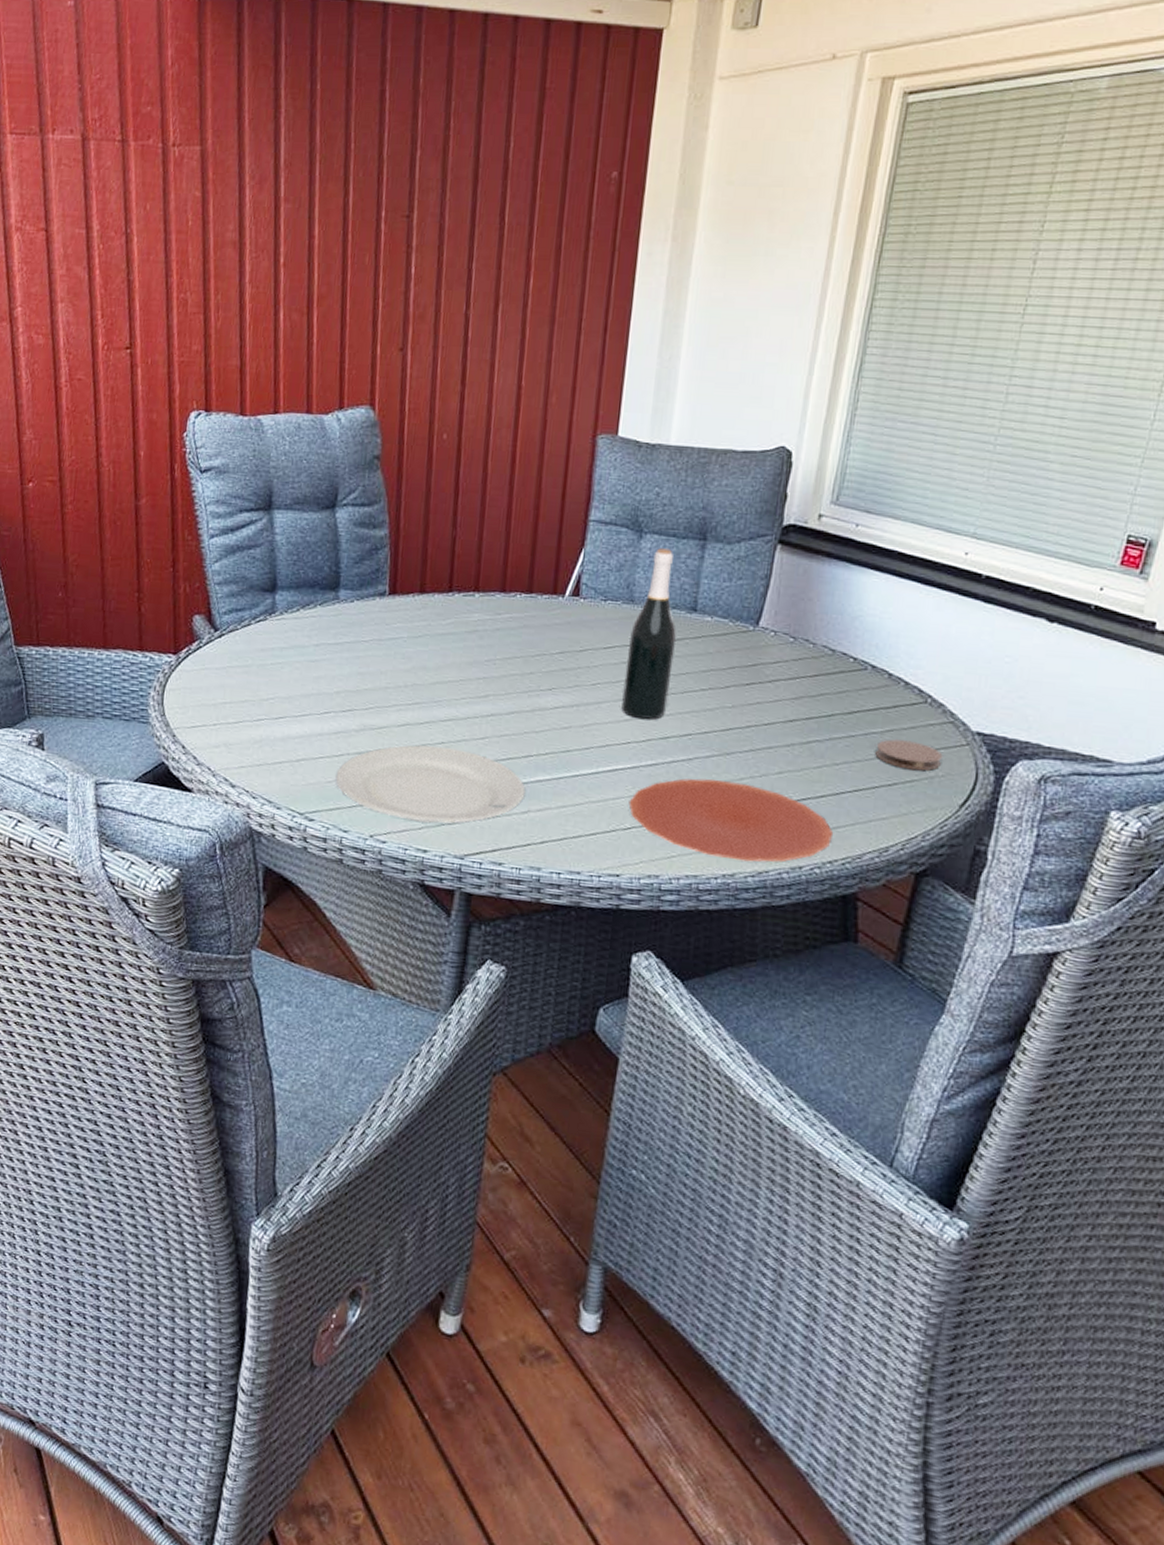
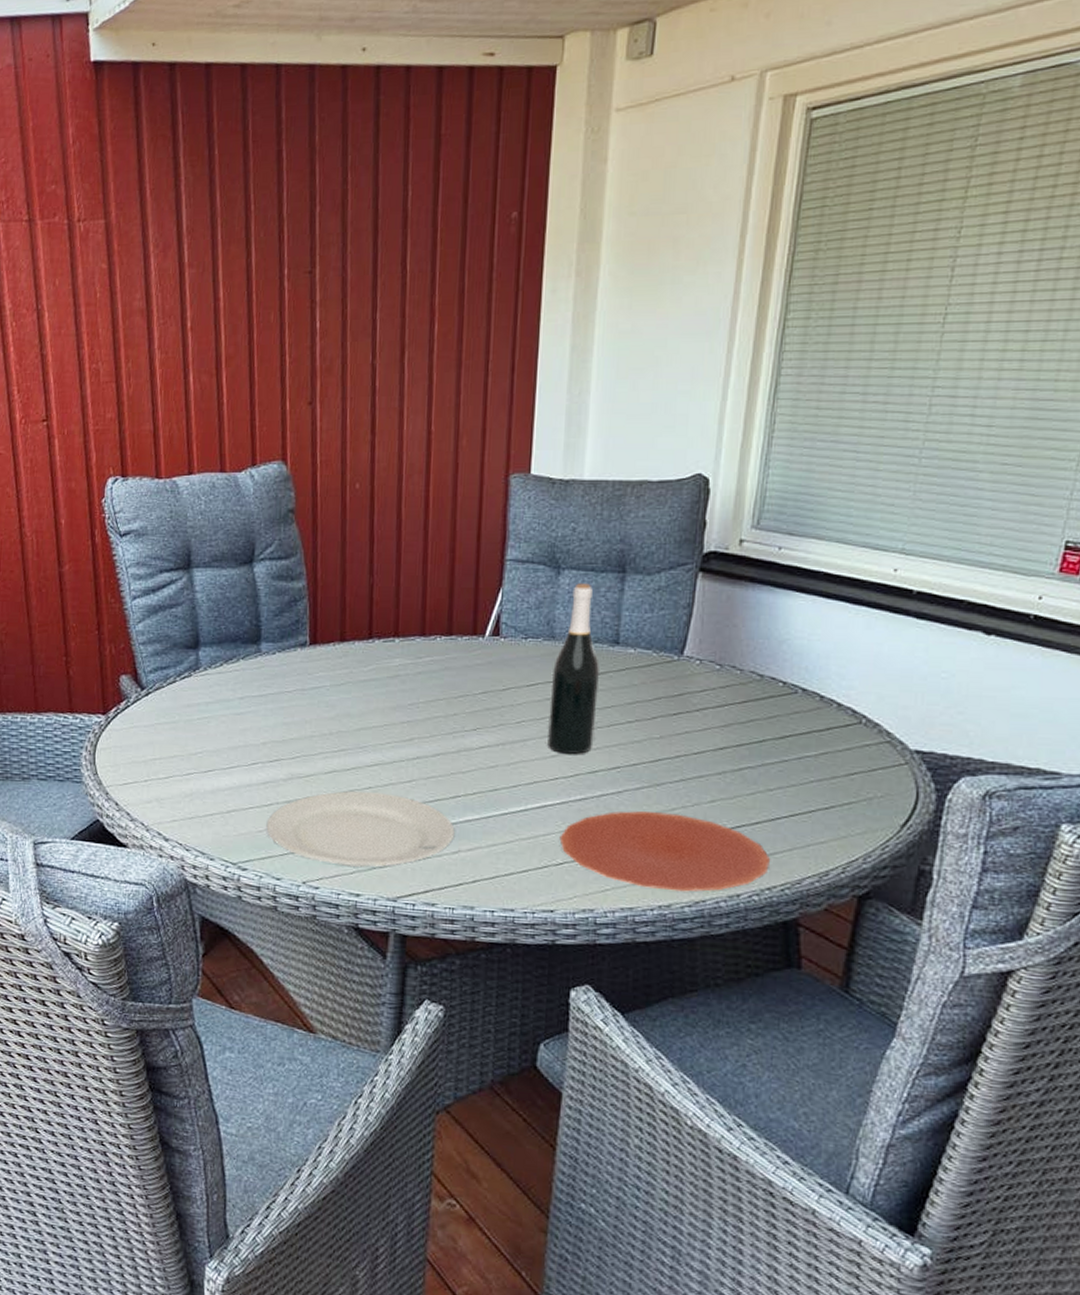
coaster: present [875,739,943,771] -> none [810,762,881,793]

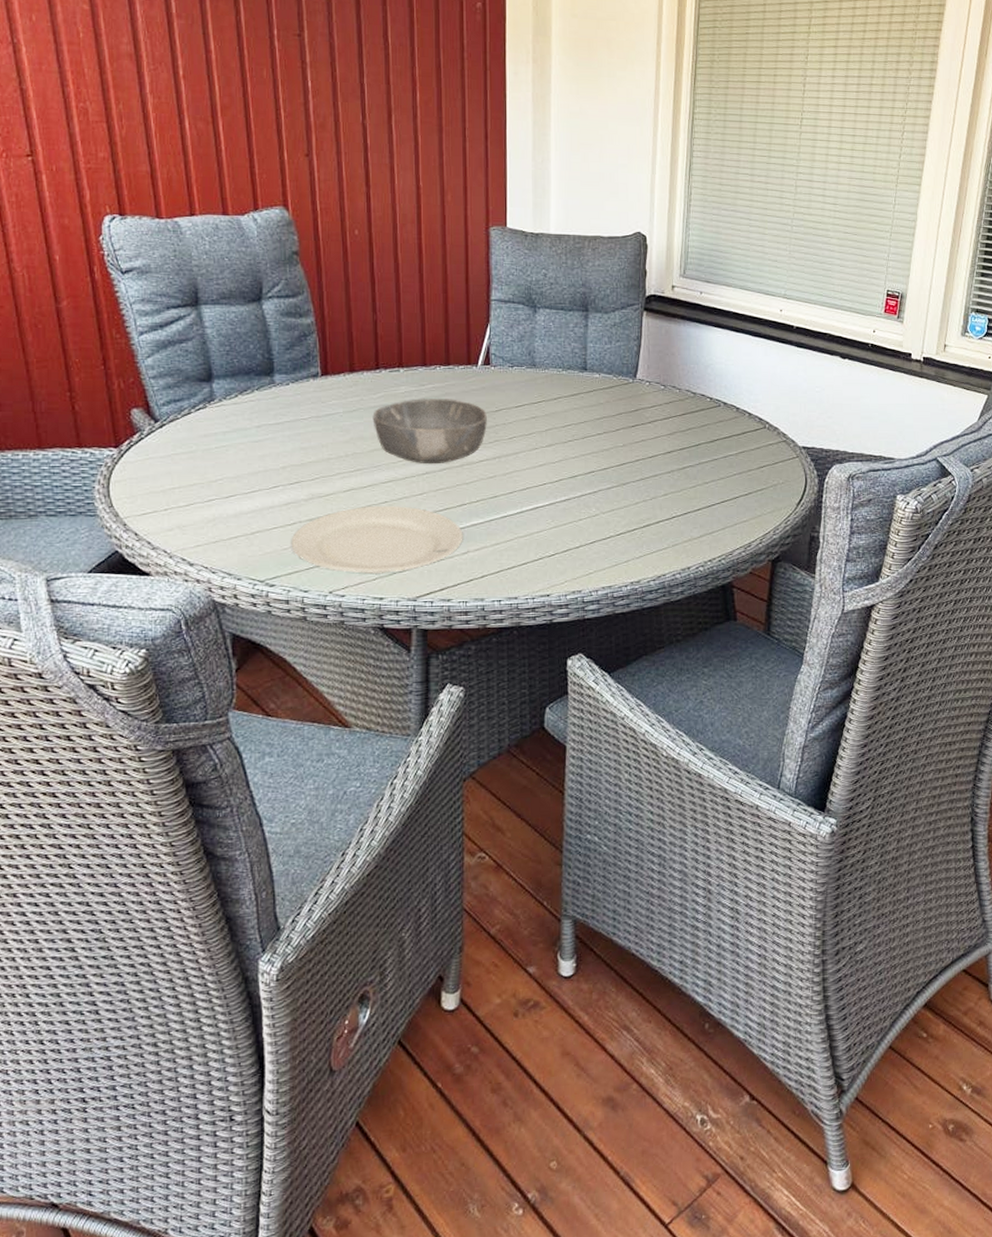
bowl: none [361,673,492,748] -> present [372,399,487,465]
wine bottle: present [548,583,599,754] -> none [535,320,573,462]
plate: present [559,811,771,892] -> none [550,506,710,569]

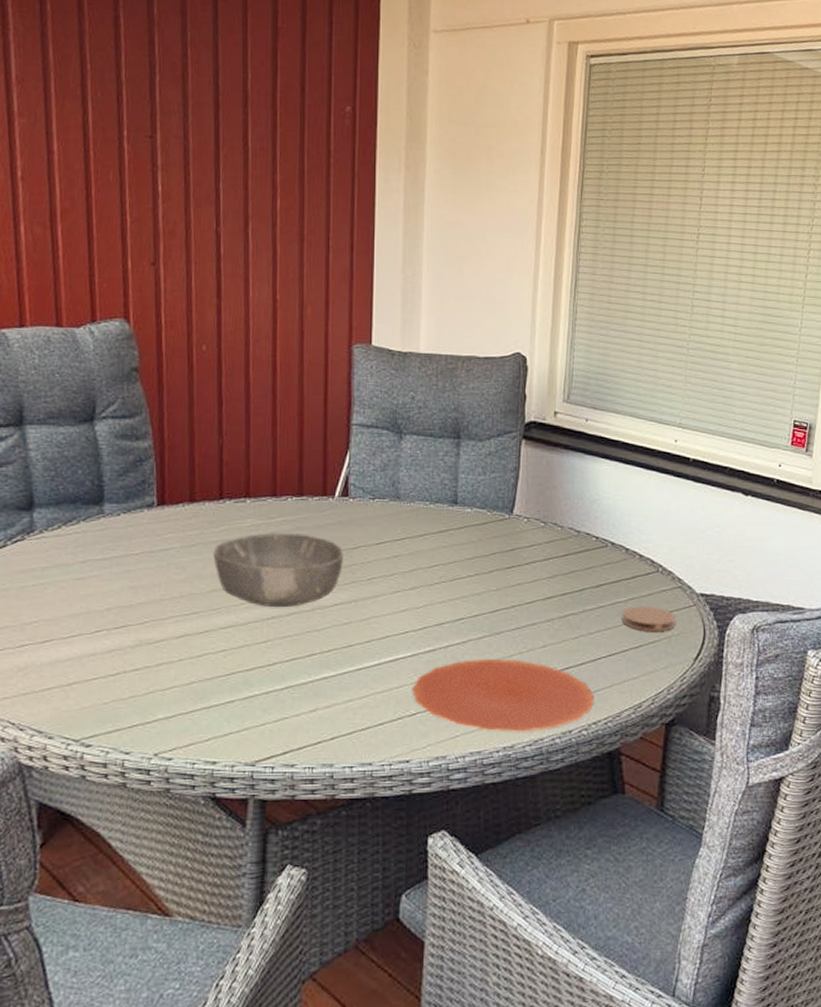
plate: present [291,506,463,574] -> none [113,655,312,733]
plate: none [550,506,710,569] -> present [412,659,595,732]
coaster: none [733,459,781,481] -> present [622,606,677,632]

